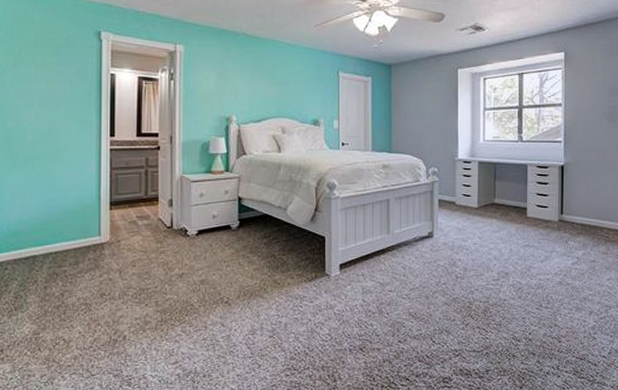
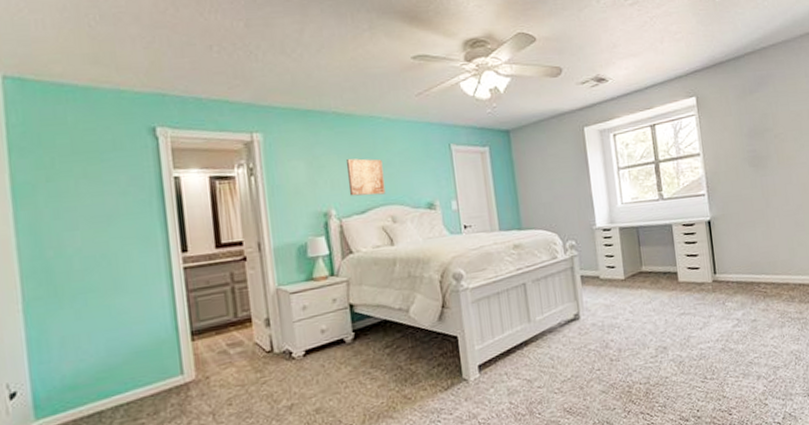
wall art: none [249,75,279,108] -> present [347,158,386,196]

